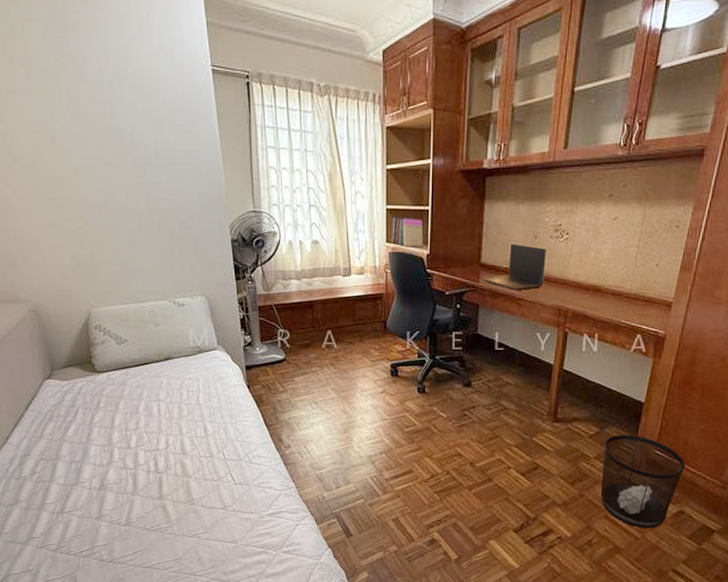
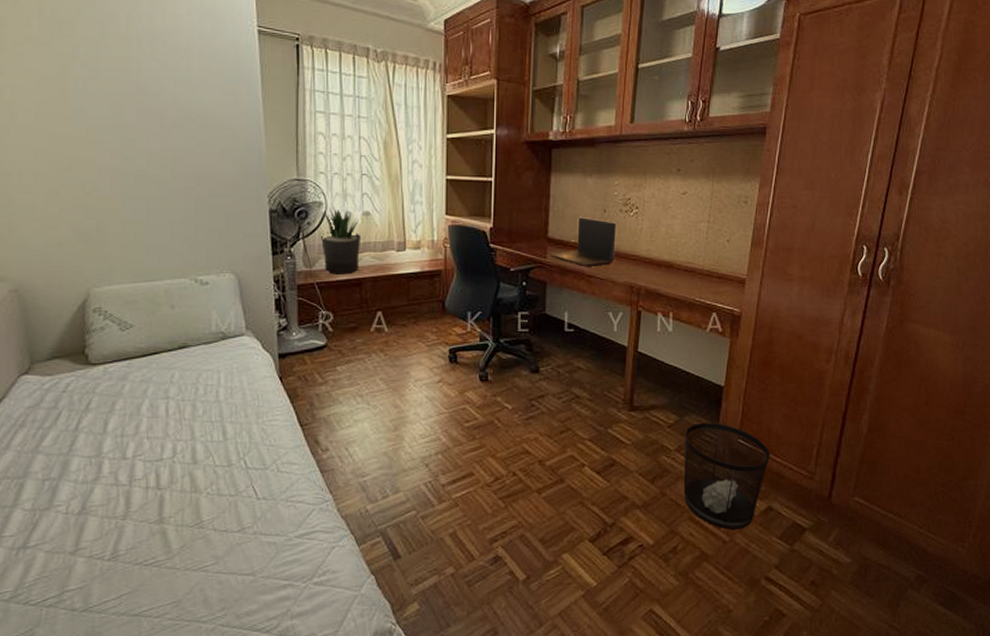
planter: none [277,235,312,298] -> present [321,205,362,275]
books: present [392,216,423,248] -> none [451,187,486,221]

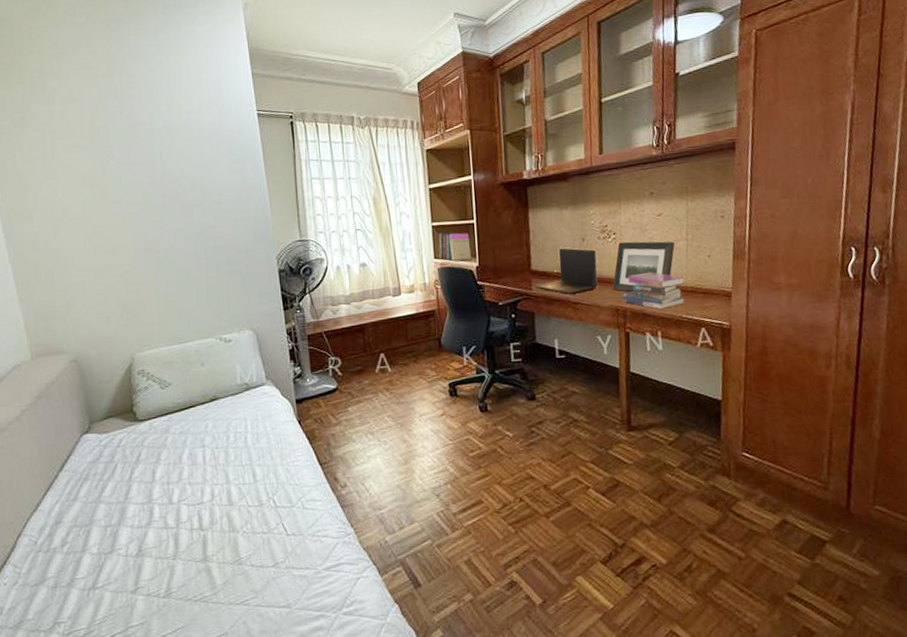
planter: present [321,205,362,275] -> none [325,261,361,323]
books: none [451,187,486,221] -> present [439,232,472,262]
picture frame: none [629,217,696,271] -> present [612,241,675,293]
books: none [635,251,702,290] -> present [619,272,685,309]
waste bin: present [684,422,770,530] -> none [686,437,779,546]

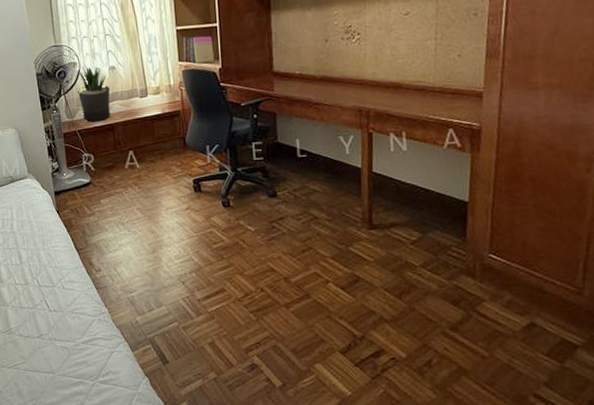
planter: none [325,261,361,323] -> present [78,64,110,123]
laptop computer: present [535,248,598,295] -> none [277,49,341,96]
picture frame: present [612,241,675,293] -> none [355,41,422,93]
books: present [619,272,685,309] -> none [363,72,432,110]

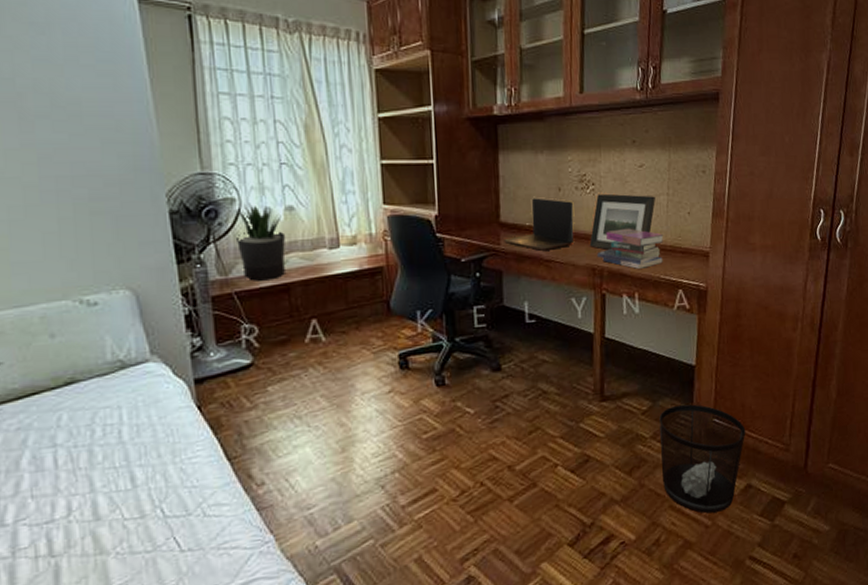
books: present [183,35,215,64] -> none [389,172,430,209]
laptop computer: none [277,49,341,96] -> present [504,198,574,252]
picture frame: none [355,41,422,93] -> present [589,193,655,251]
books: none [363,72,432,110] -> present [596,228,664,269]
waste bin: none [429,238,528,345] -> present [659,404,746,514]

